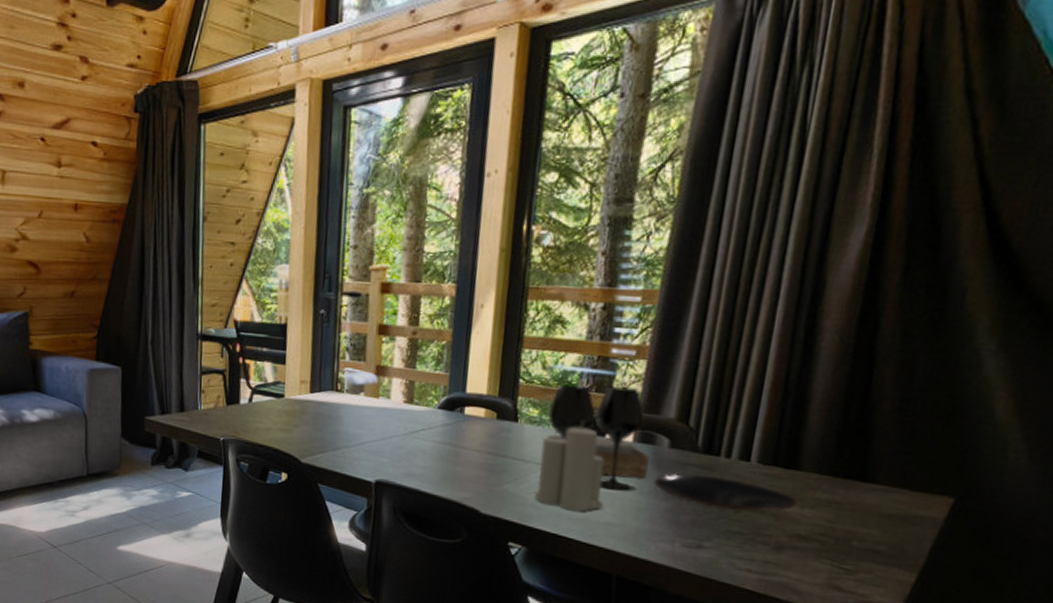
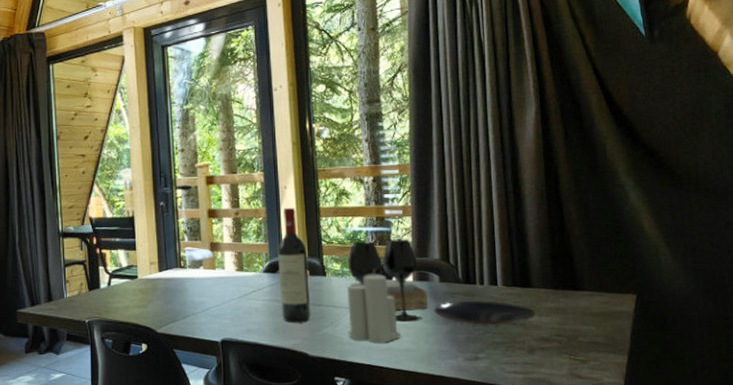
wine bottle: none [454,331,498,474] -> present [278,207,311,322]

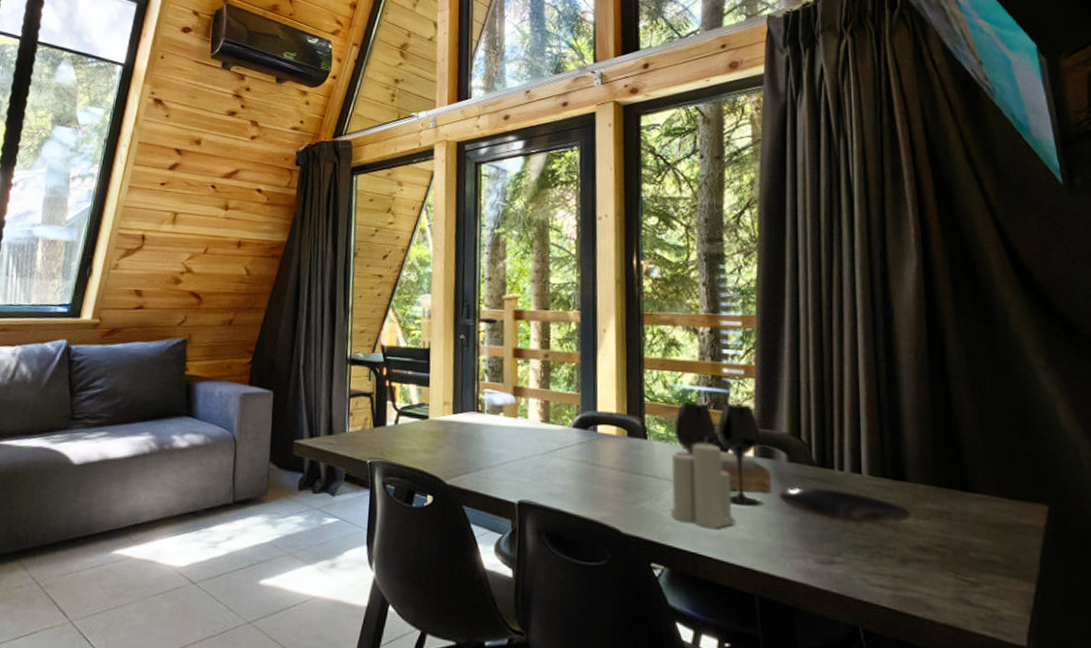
wine bottle: present [278,207,311,322] -> none [590,354,627,492]

